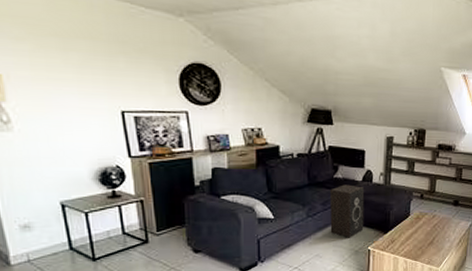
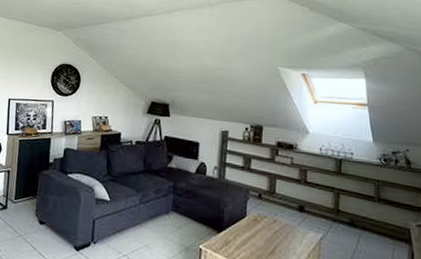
speaker: present [330,184,365,238] -> none [161,174,197,232]

